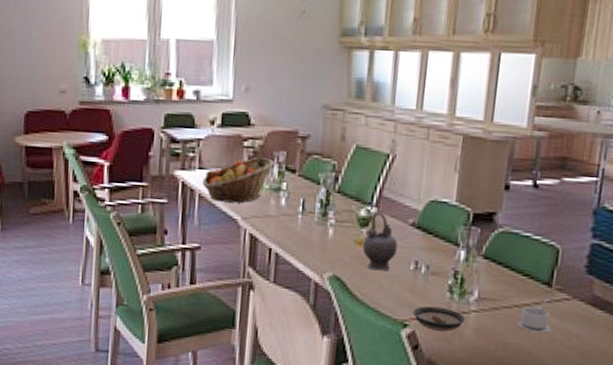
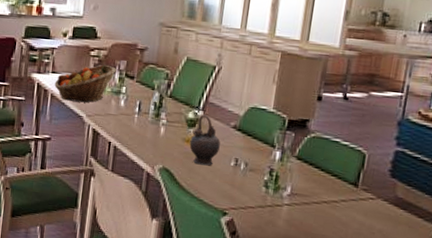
saucer: present [412,306,466,331] -> none [231,198,279,221]
teacup: present [517,299,551,333] -> none [325,197,357,227]

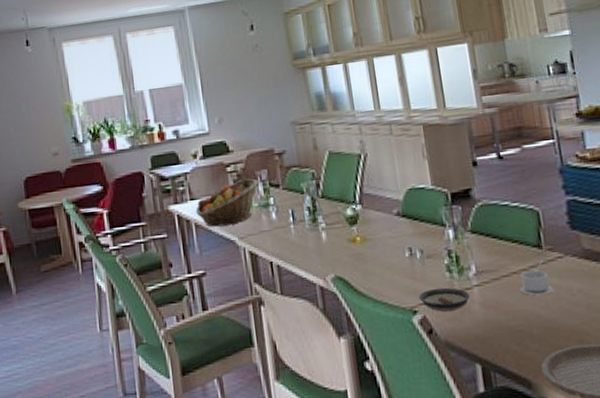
teapot: present [189,114,220,166] -> none [355,208,389,264]
saucer: none [231,198,279,221] -> present [418,287,471,312]
teacup: none [325,197,357,227] -> present [520,260,554,295]

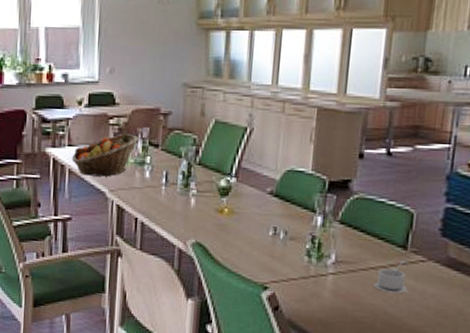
saucer: present [418,287,471,312] -> none [272,269,324,293]

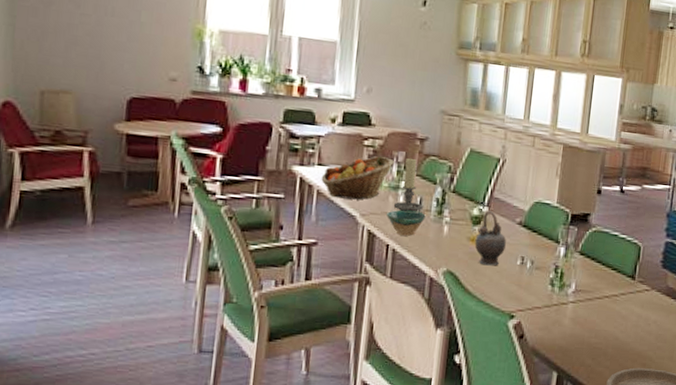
bowl: none [134,184,172,209] -> present [387,210,426,236]
candle holder: none [140,133,169,186] -> present [393,158,423,212]
teapot: none [223,181,257,237] -> present [474,210,506,266]
teacup: present [374,261,407,294] -> none [607,290,635,320]

